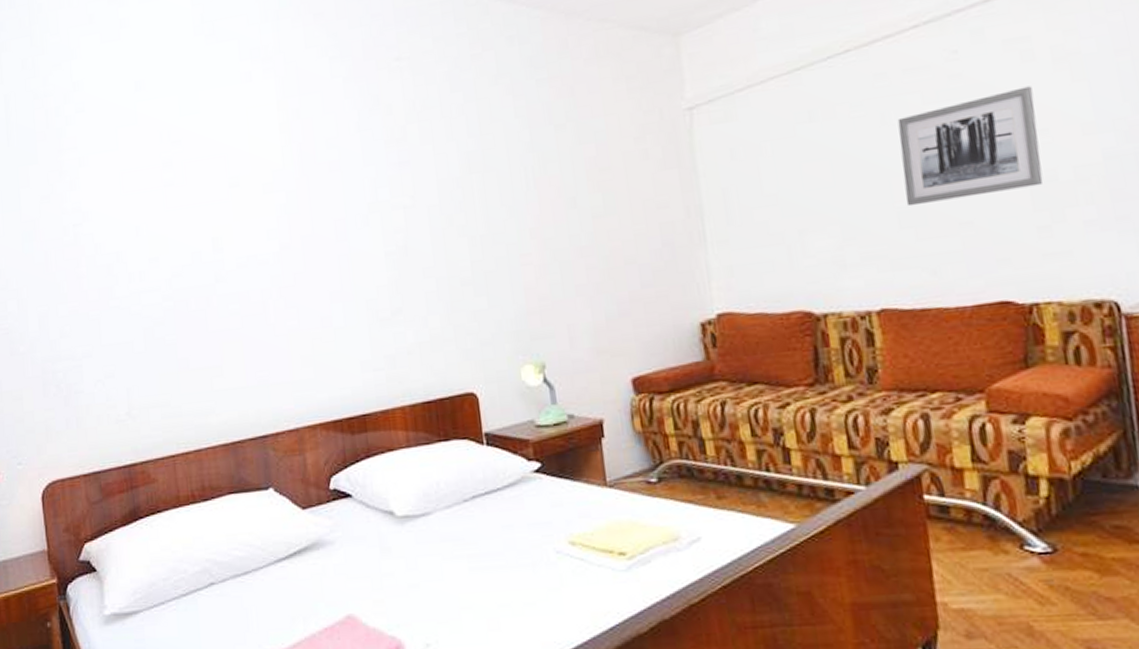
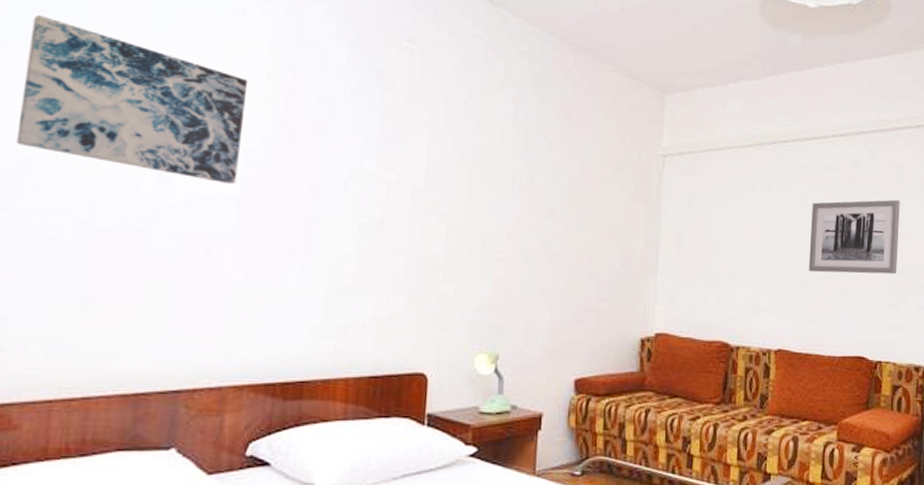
wall art: none [99,127,274,243] -> present [17,14,248,185]

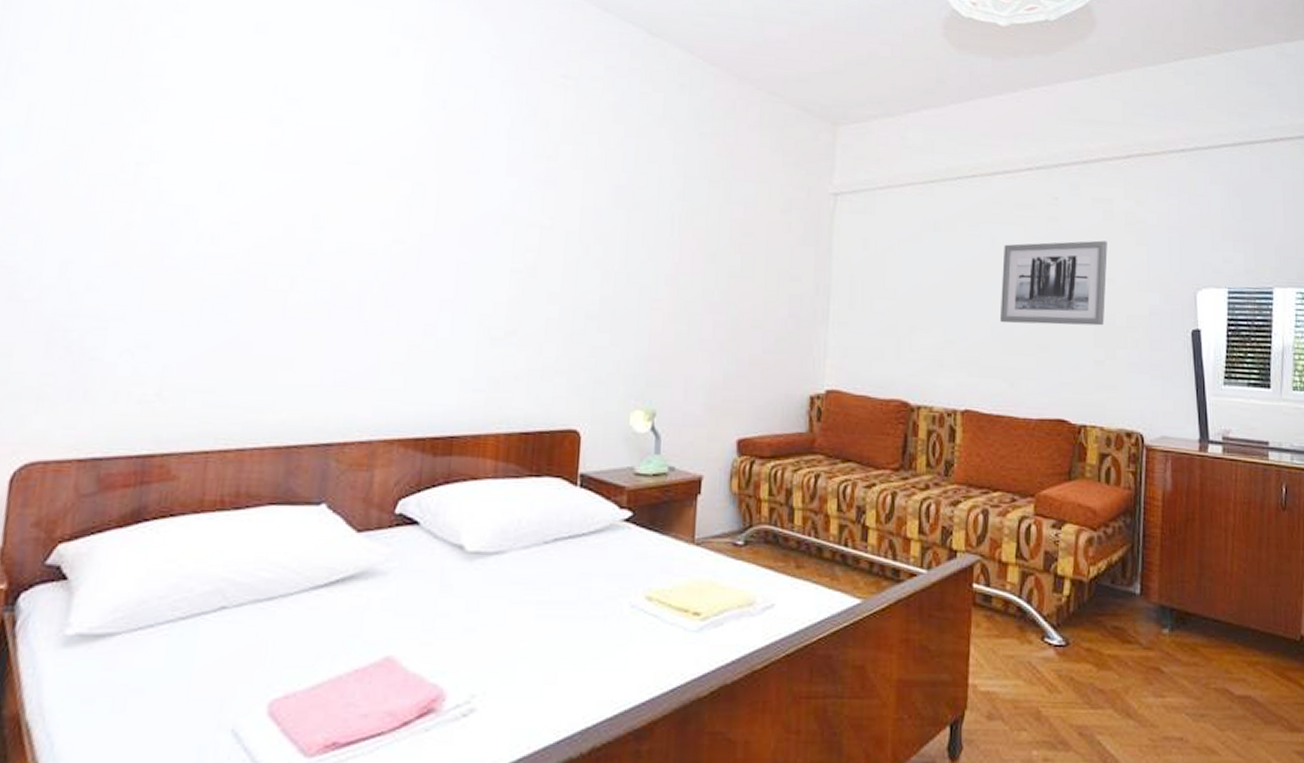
wall art: present [17,14,248,185] -> none [180,61,402,231]

